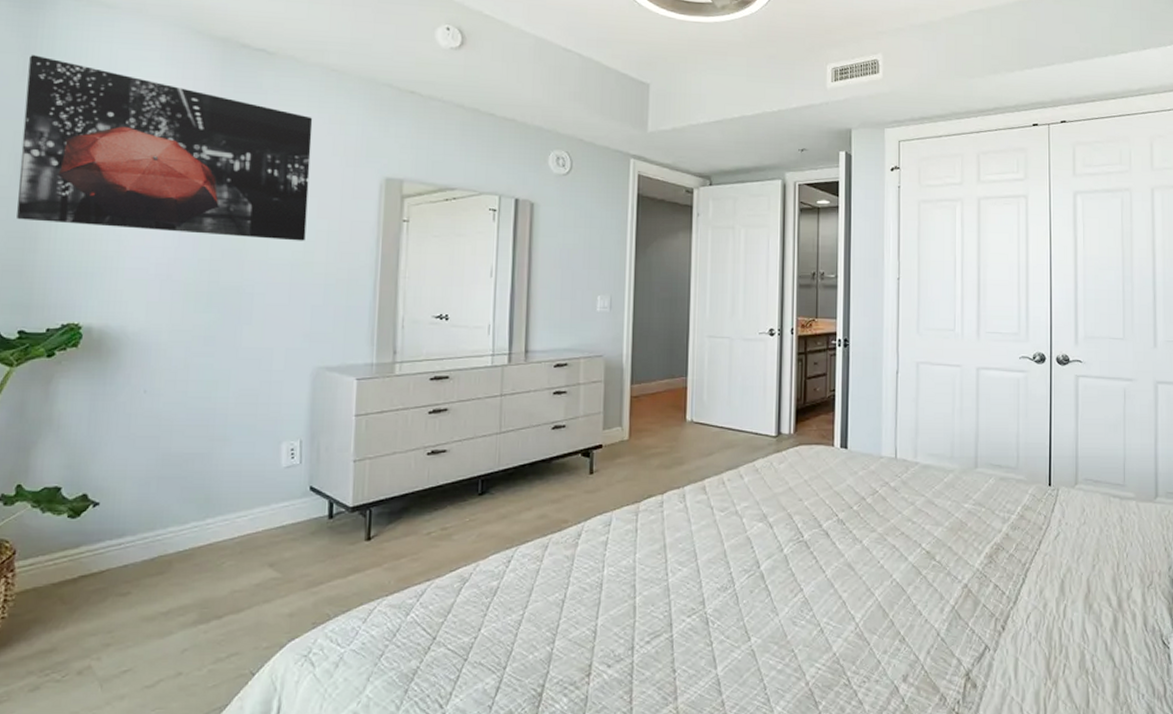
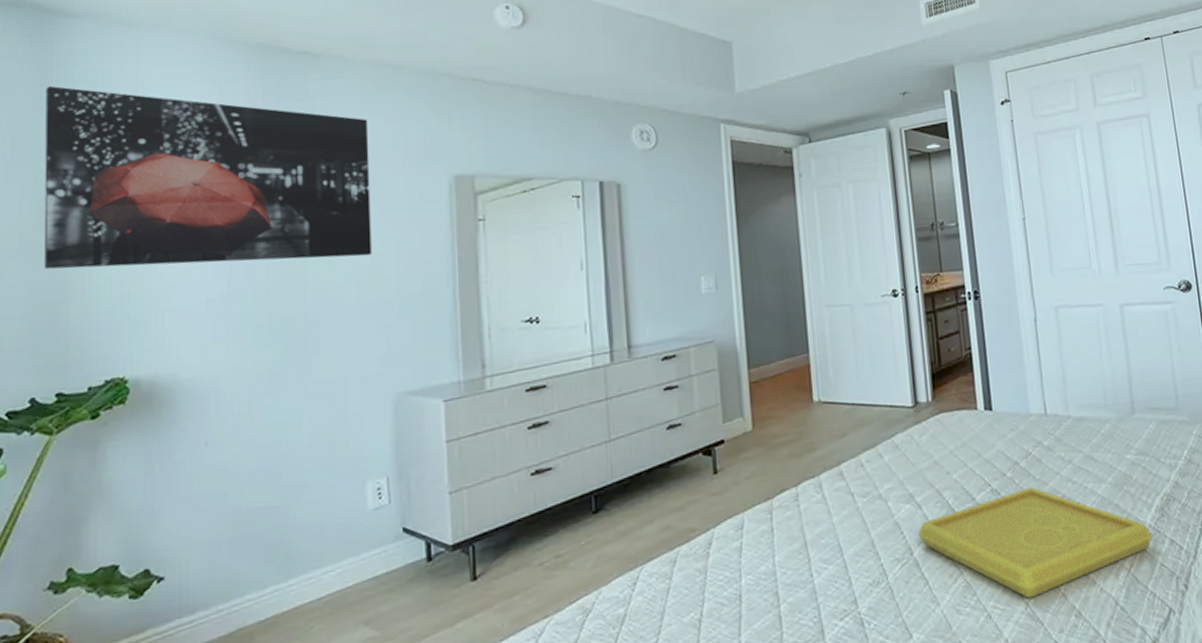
serving tray: none [766,521,979,620] -> present [918,487,1153,599]

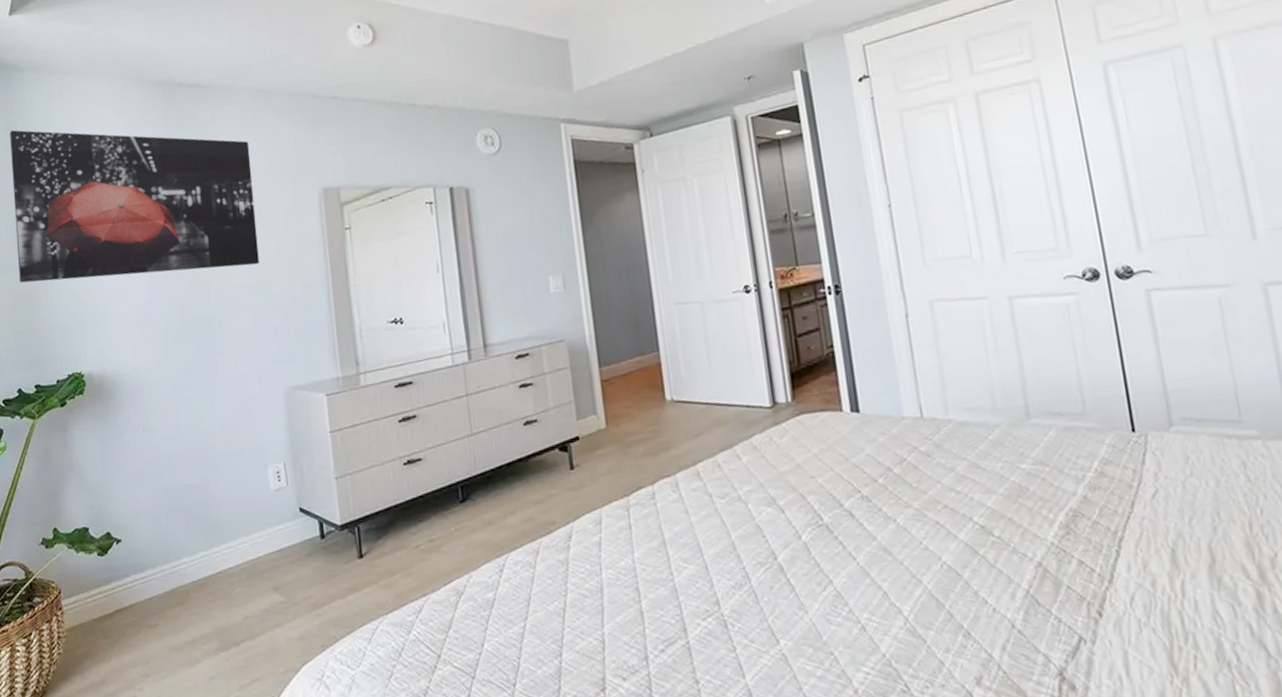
serving tray: present [918,487,1153,599] -> none [781,495,1057,613]

